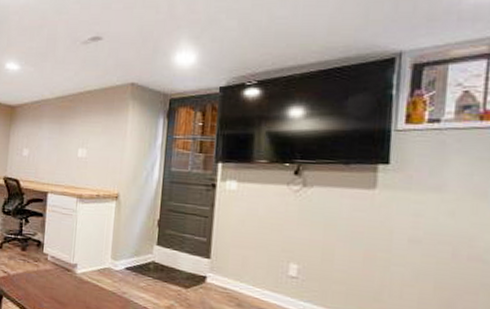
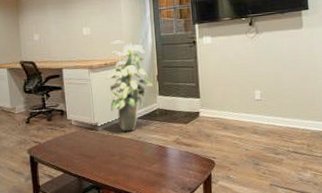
indoor plant: none [92,168,152,283] -> present [105,40,154,132]

